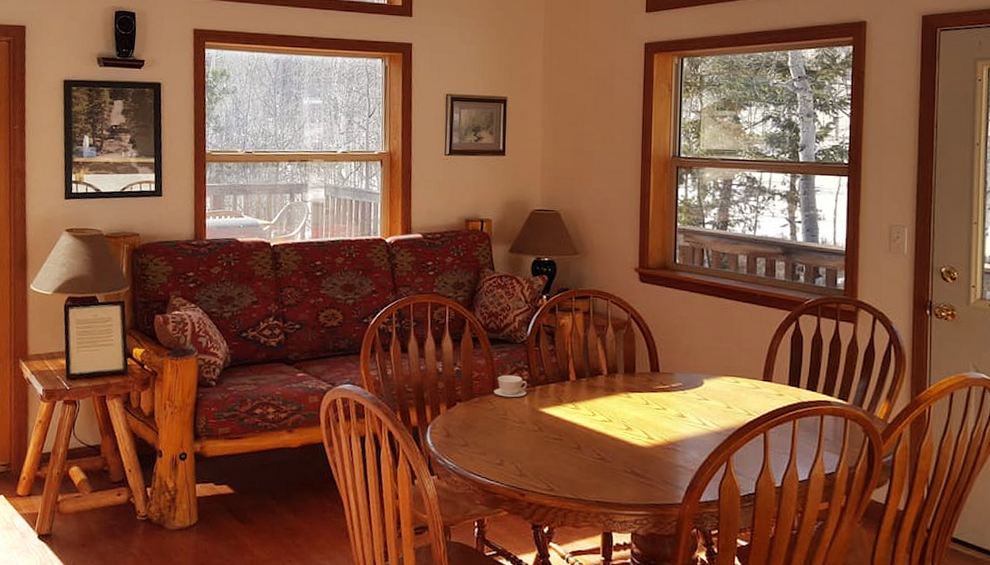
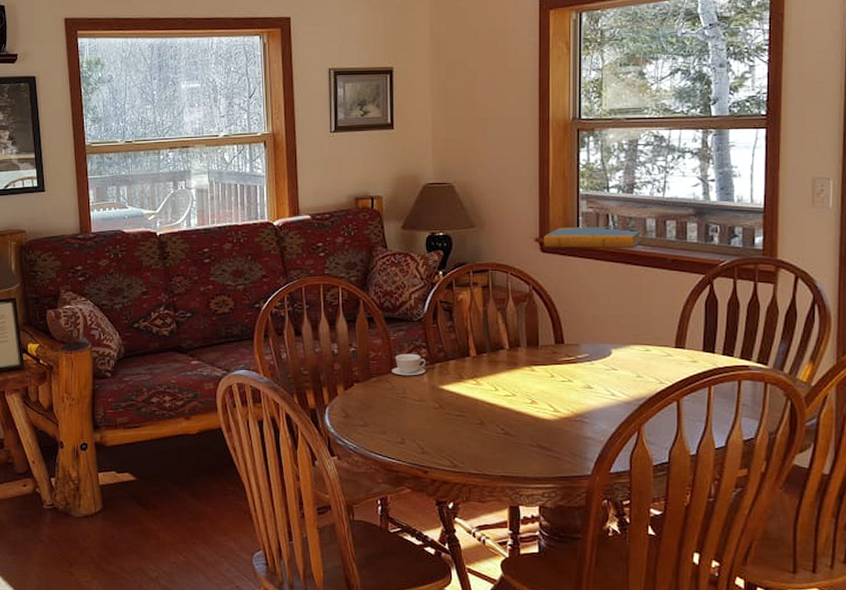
book: none [643,258,740,283] -> present [544,227,648,249]

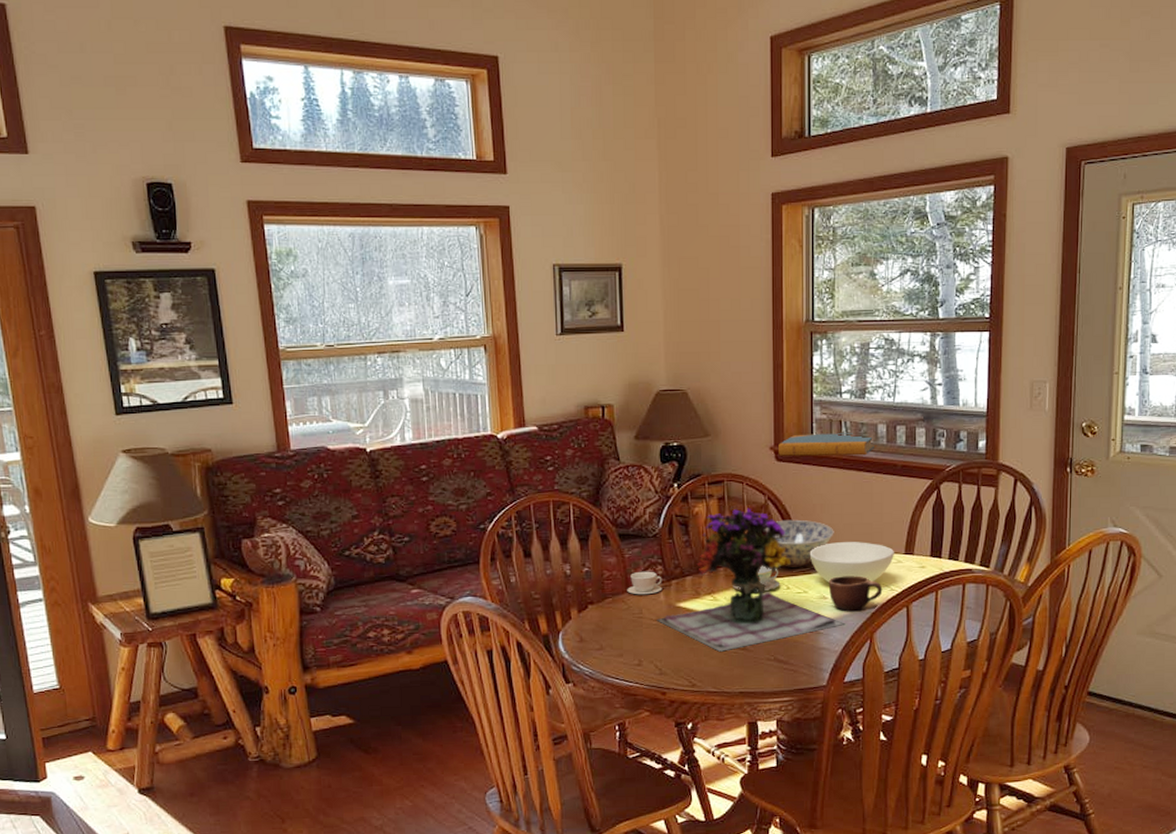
flower arrangement: none [420,295,612,435] -> present [657,507,846,652]
teacup: none [495,353,545,378] -> present [732,565,781,591]
bowl: none [528,309,600,357] -> present [764,519,834,568]
bowl: none [574,333,665,374] -> present [809,542,895,583]
mug: none [594,367,651,403] -> present [828,576,883,612]

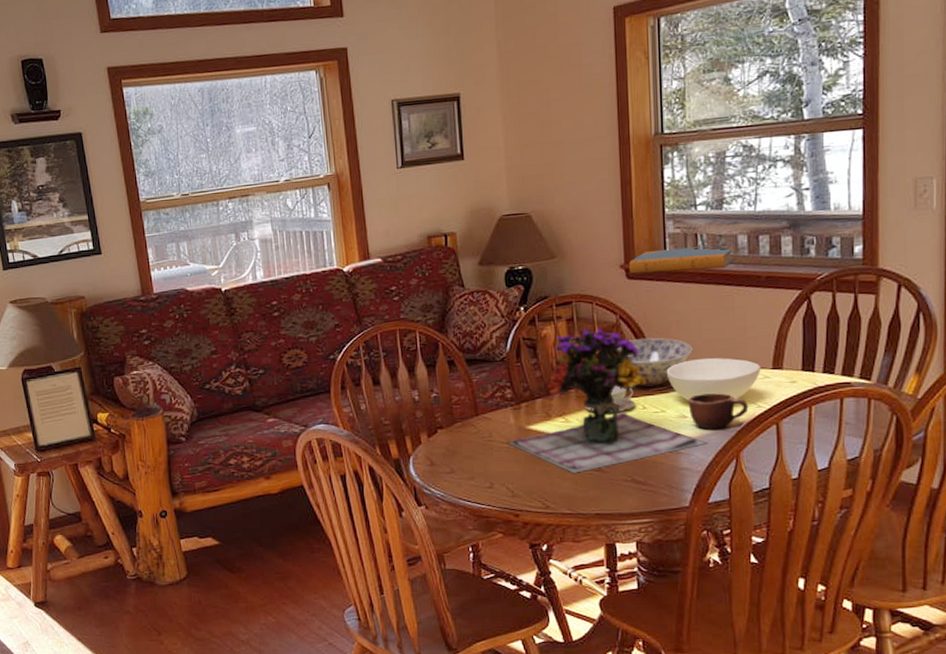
teacup: present [627,571,662,595] -> none [476,395,512,419]

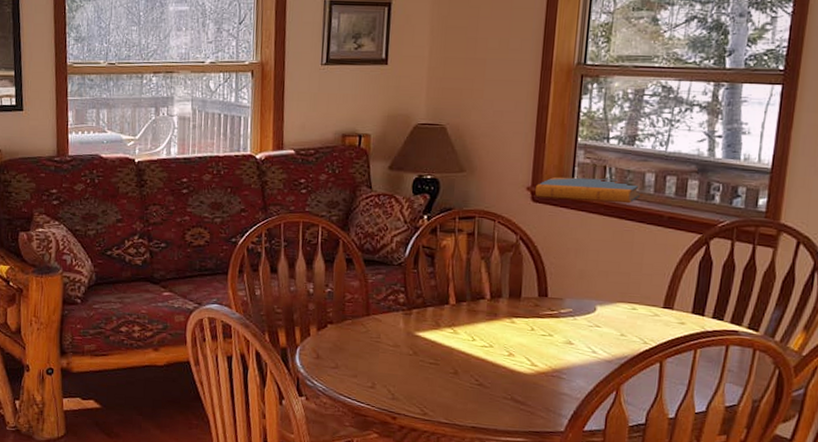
flower arrangement: present [507,328,708,473] -> none [394,243,591,385]
teacup: present [584,386,636,411] -> none [474,304,525,330]
bowl: present [616,337,693,388] -> none [513,261,588,311]
bowl: present [666,358,762,401] -> none [558,288,653,333]
mug: present [688,393,749,431] -> none [575,323,635,361]

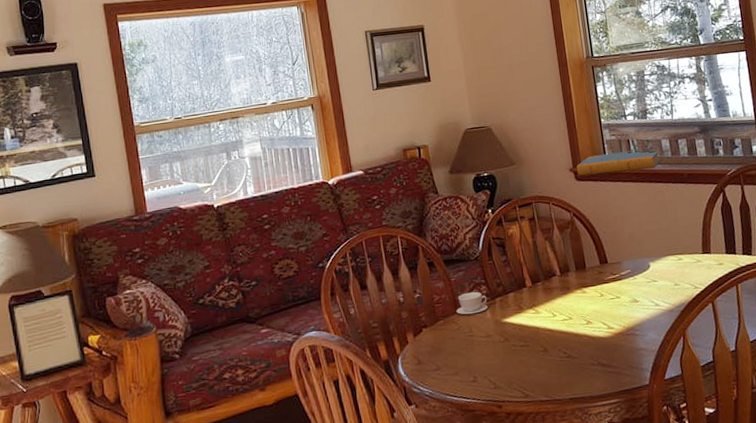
teacup: none [367,297,403,321] -> present [456,291,488,315]

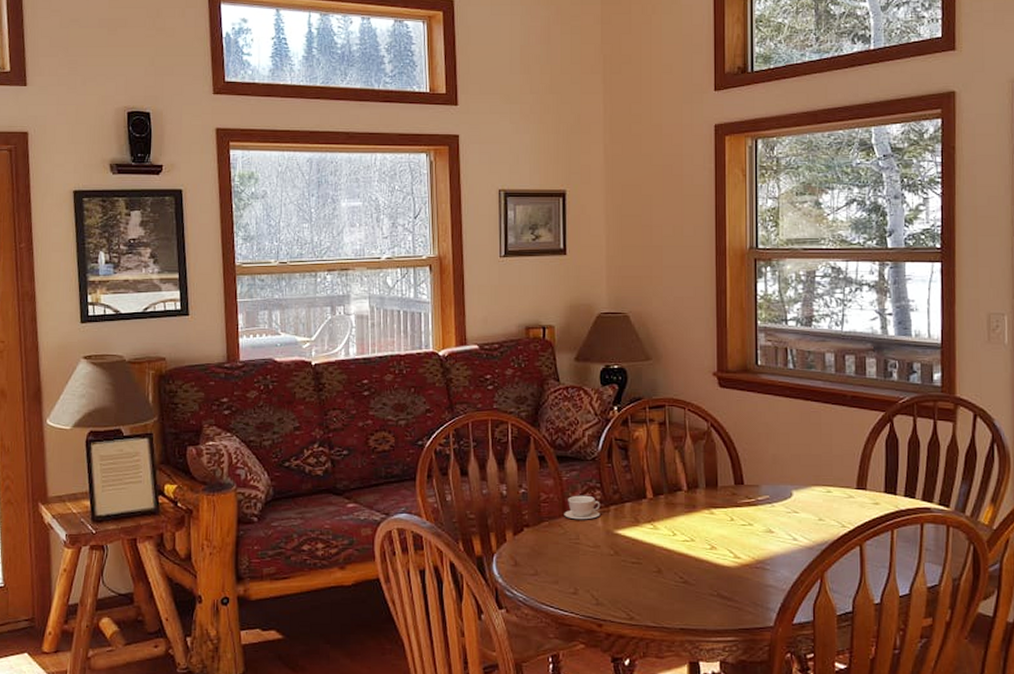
book: present [576,149,665,176] -> none [722,360,827,385]

